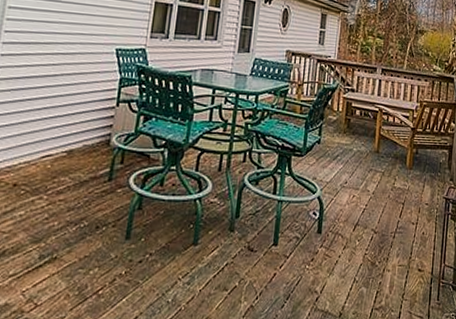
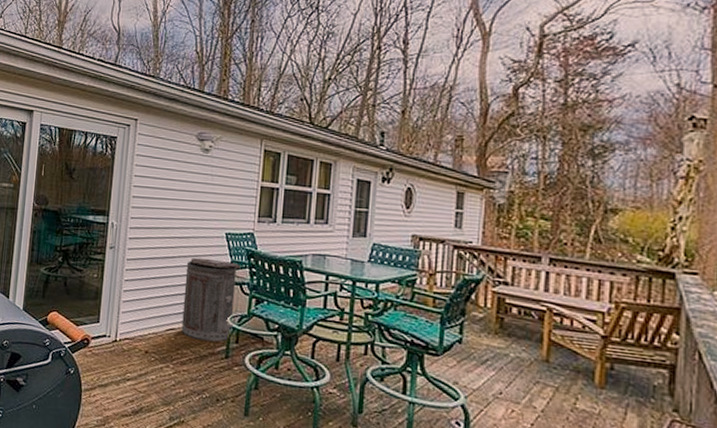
trash can: none [59,75,131,166] -> present [181,257,241,342]

